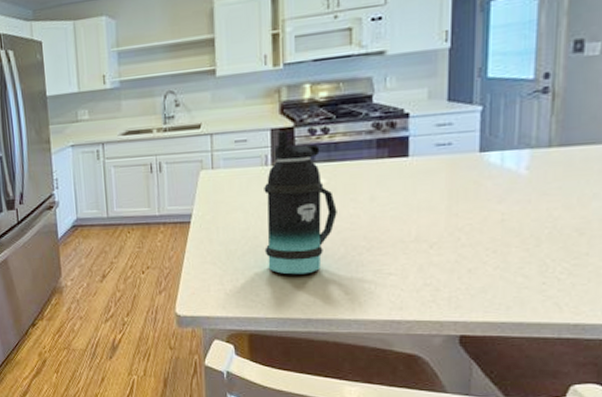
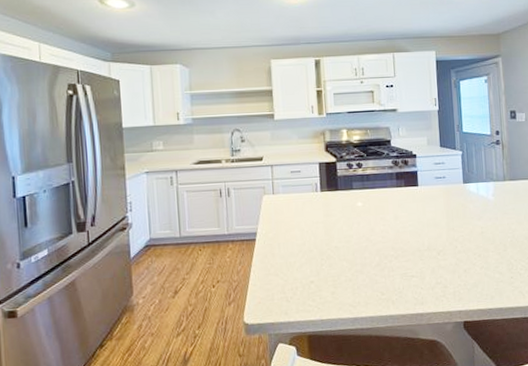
bottle: present [264,131,337,275] -> none [315,165,372,281]

